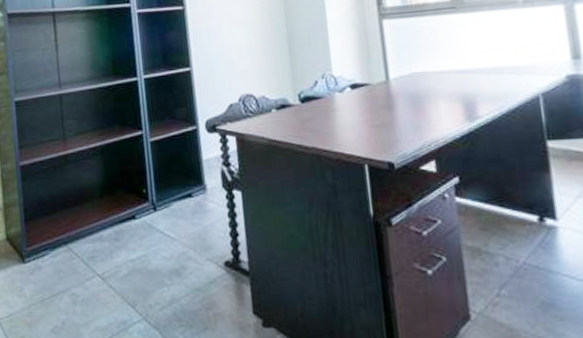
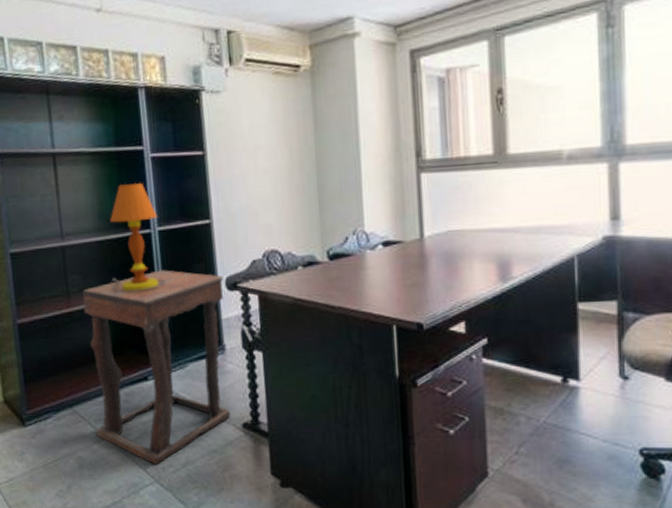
side table: none [77,114,213,303] -> present [82,270,230,466]
table lamp: none [102,35,150,137] -> present [110,182,164,293]

